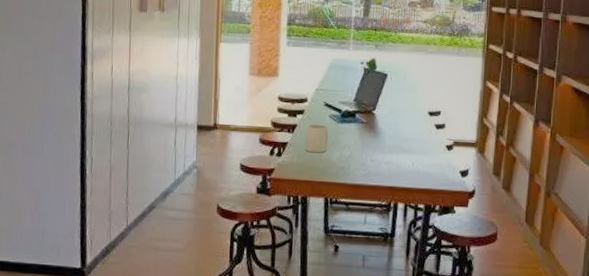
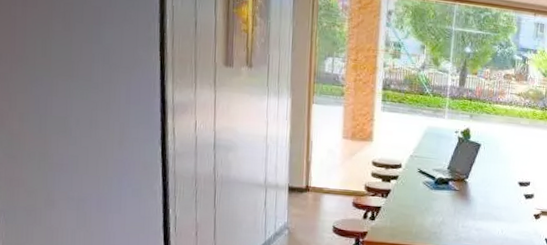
mug: present [305,124,329,153] -> none [398,189,422,218]

